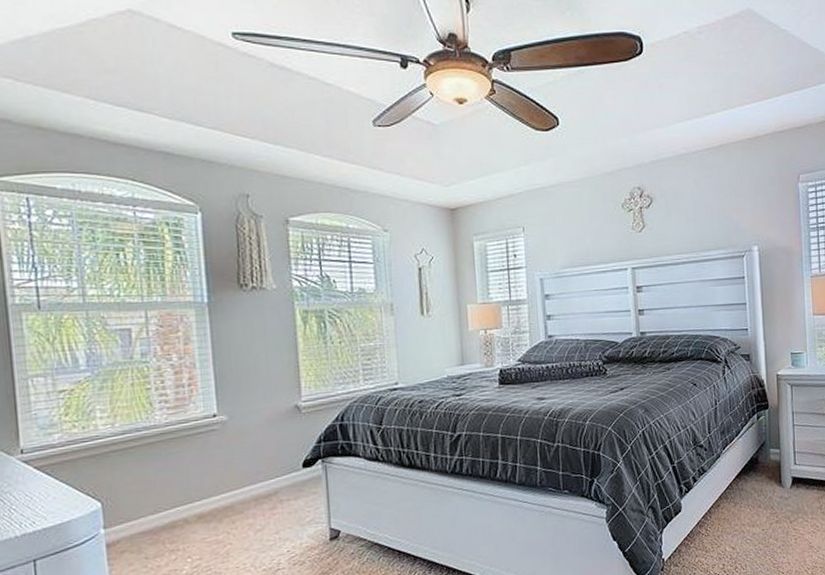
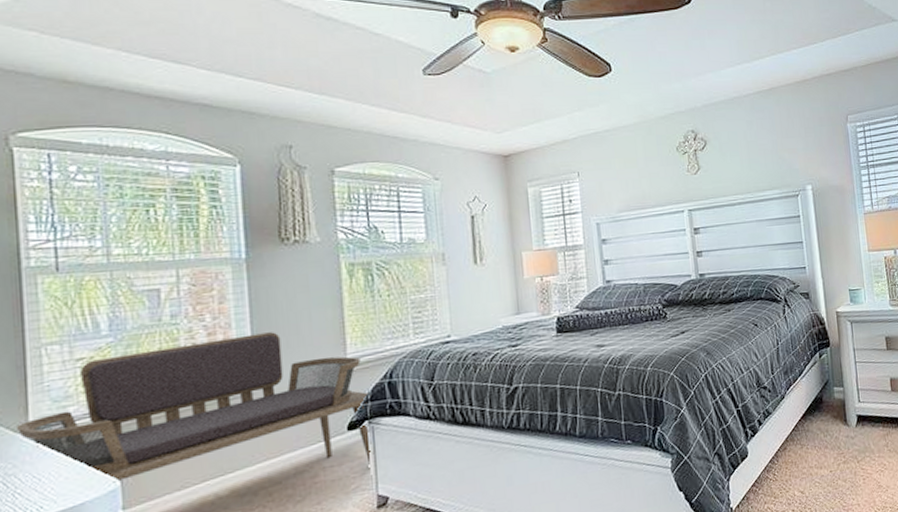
bench: none [9,373,327,504] -> present [15,332,374,483]

